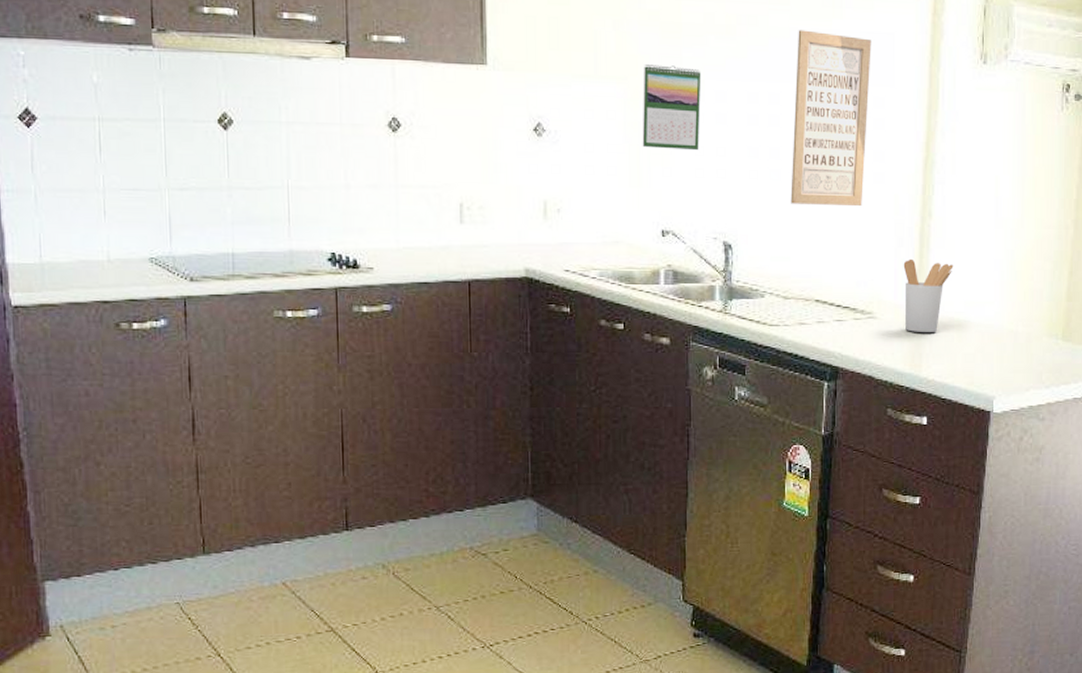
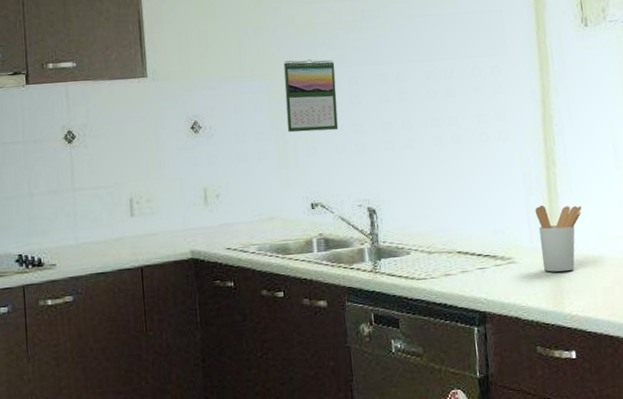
wall art: present [791,30,871,206] -> none [416,16,491,168]

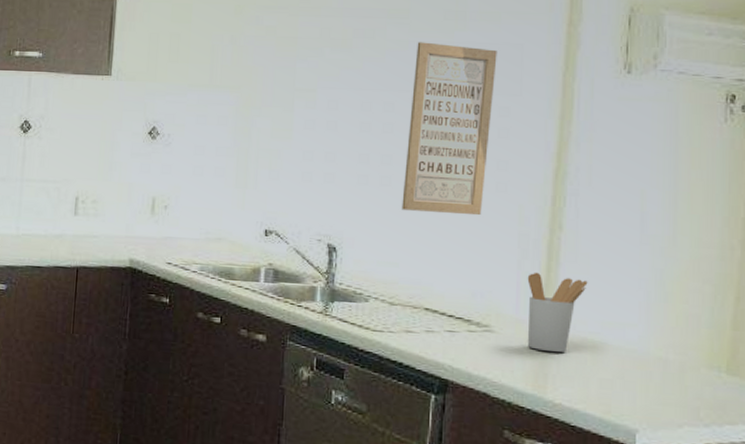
calendar: present [283,59,339,132] -> none [251,75,315,156]
wall art: none [416,16,491,168] -> present [402,42,497,215]

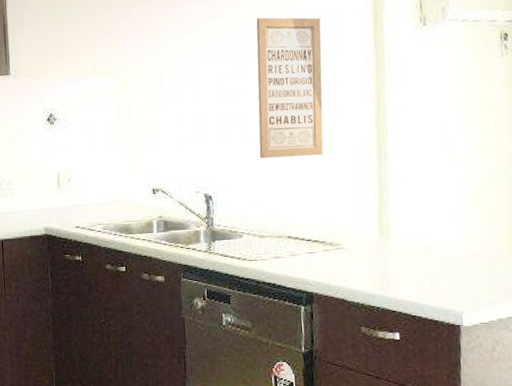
utensil holder: present [527,272,588,352] -> none [365,195,412,259]

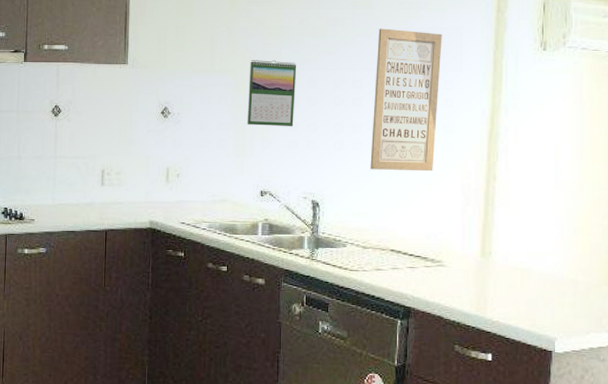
calendar: none [131,58,180,125] -> present [247,60,297,127]

